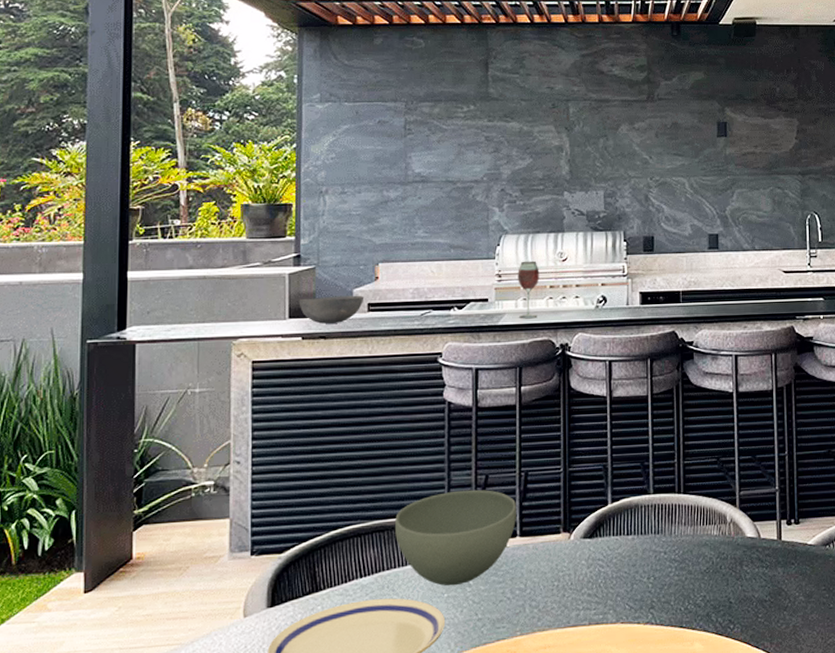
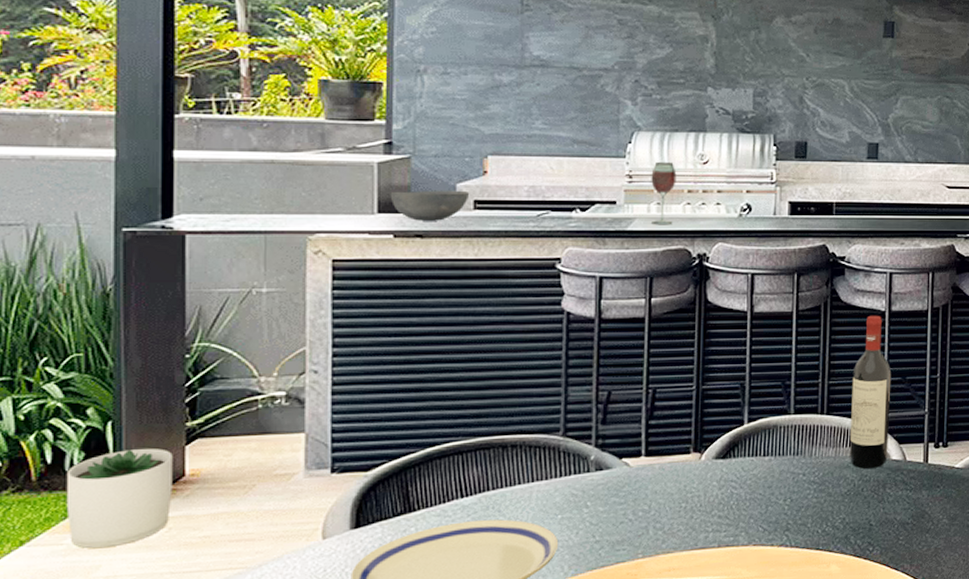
planter: none [38,534,123,627] -> present [66,448,173,549]
bowl: present [395,489,517,586] -> none [503,406,643,507]
wine bottle: none [705,396,743,546] -> present [850,315,892,469]

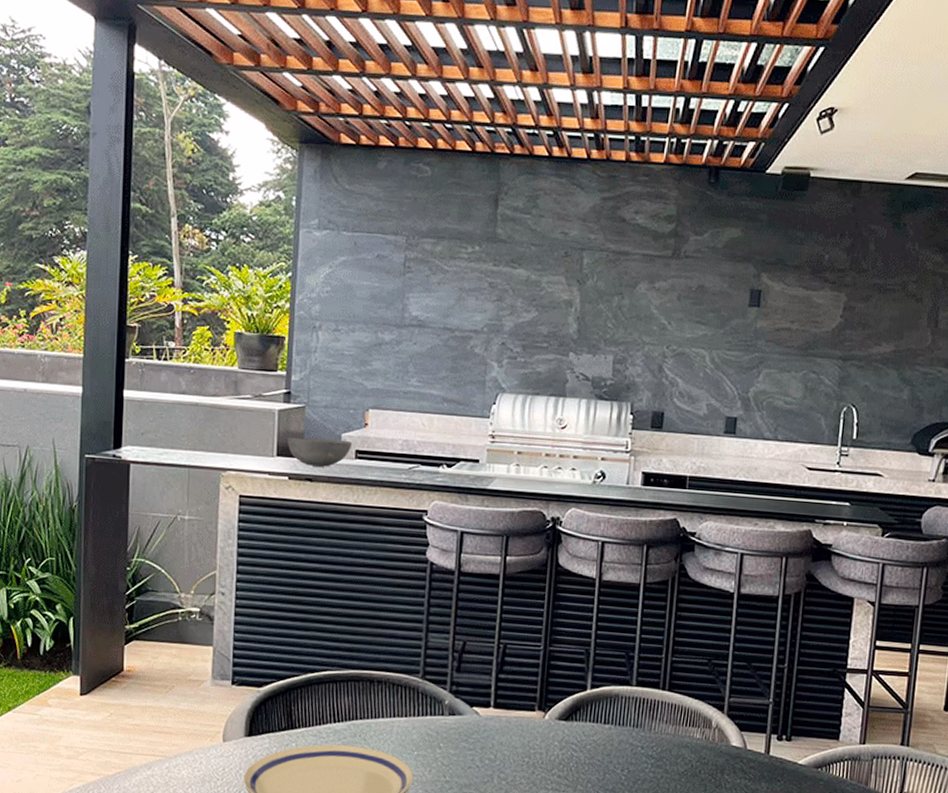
planter: present [66,448,173,549] -> none [40,643,115,723]
wineglass: present [651,161,677,224] -> none [510,423,536,486]
wine bottle: present [850,315,892,469] -> none [689,595,737,752]

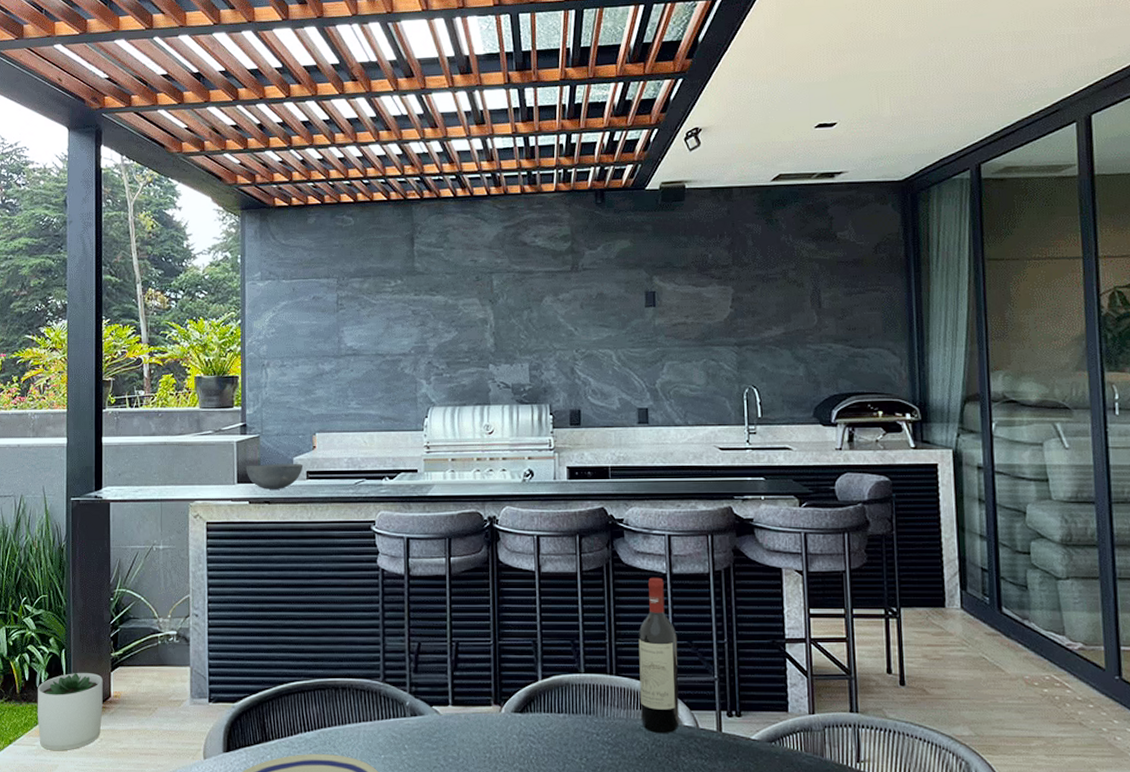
planter: none [40,643,115,723] -> present [37,672,103,751]
wine bottle: none [689,595,737,752] -> present [638,577,680,733]

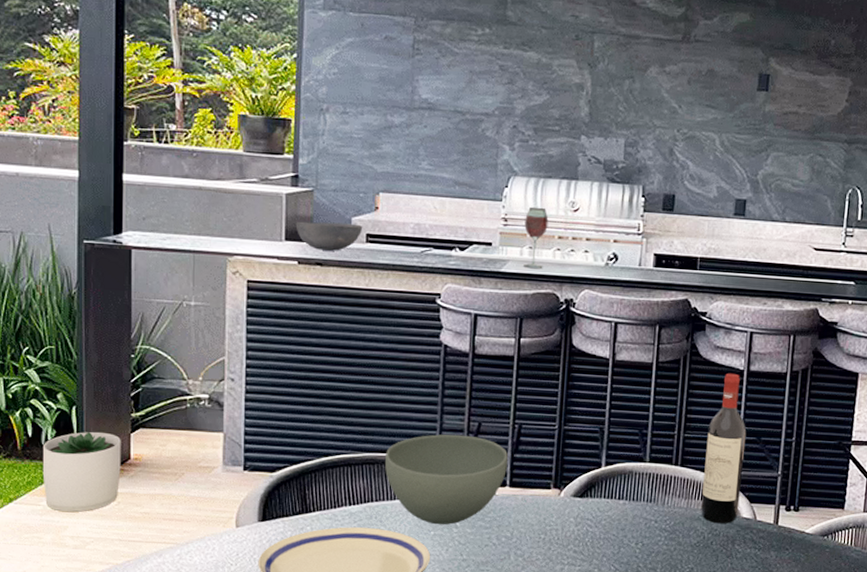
bowl: none [335,655,449,748] -> present [385,434,508,525]
wineglass: none [445,433,467,490] -> present [523,206,549,268]

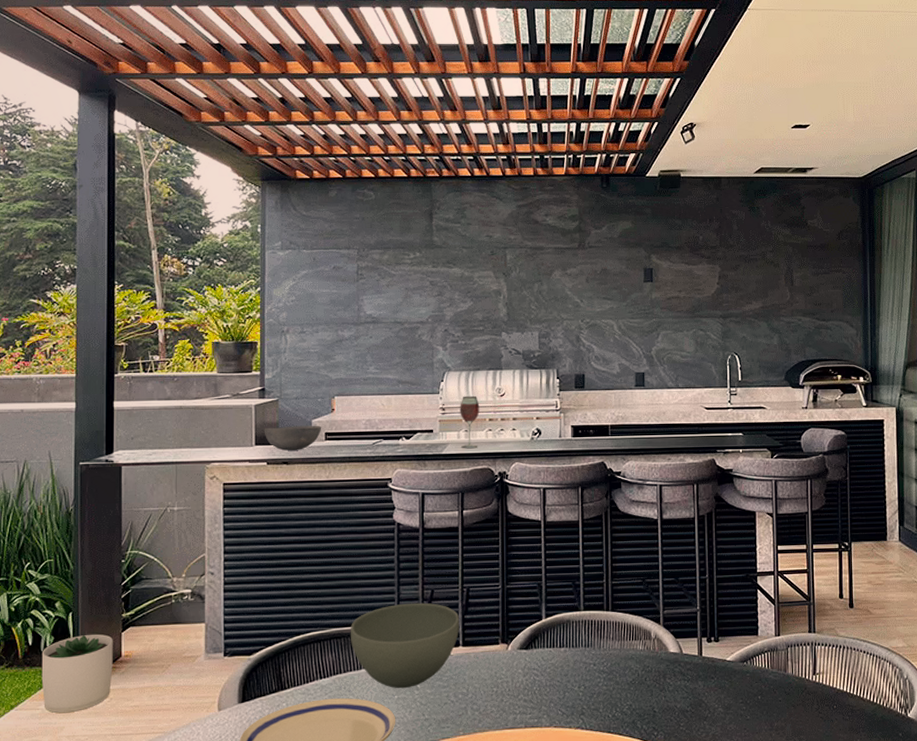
wine bottle: present [701,373,747,524] -> none [632,522,666,660]

